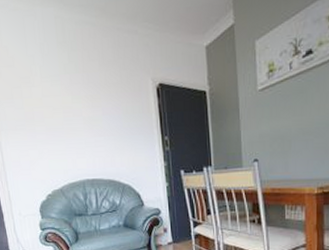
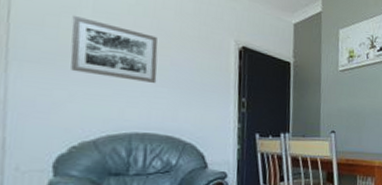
wall art: none [29,84,95,134] -> present [70,15,158,83]

